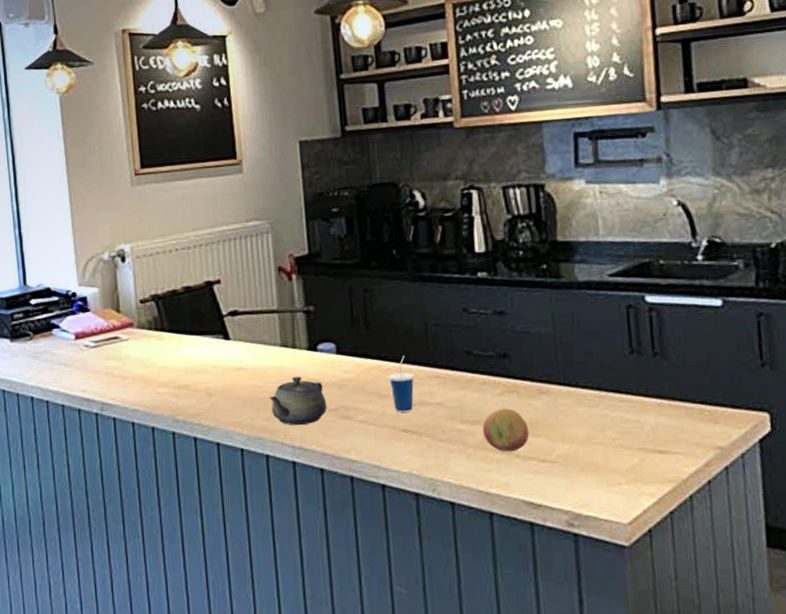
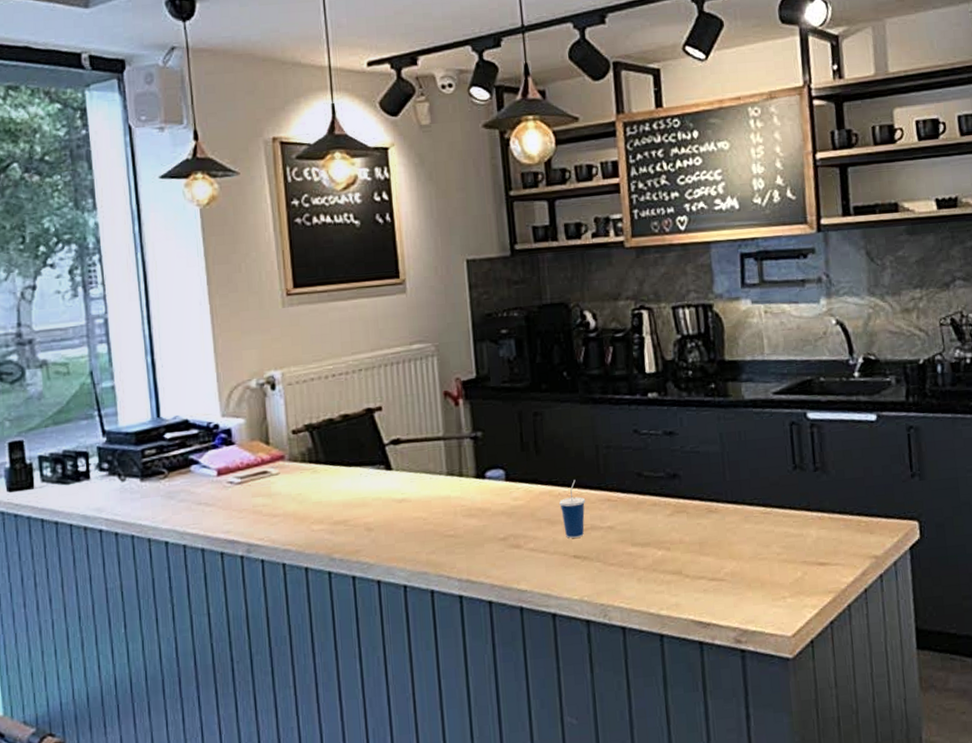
teapot: present [268,376,327,425] -> none [434,505,496,558]
fruit: present [483,408,529,451] -> none [653,528,699,572]

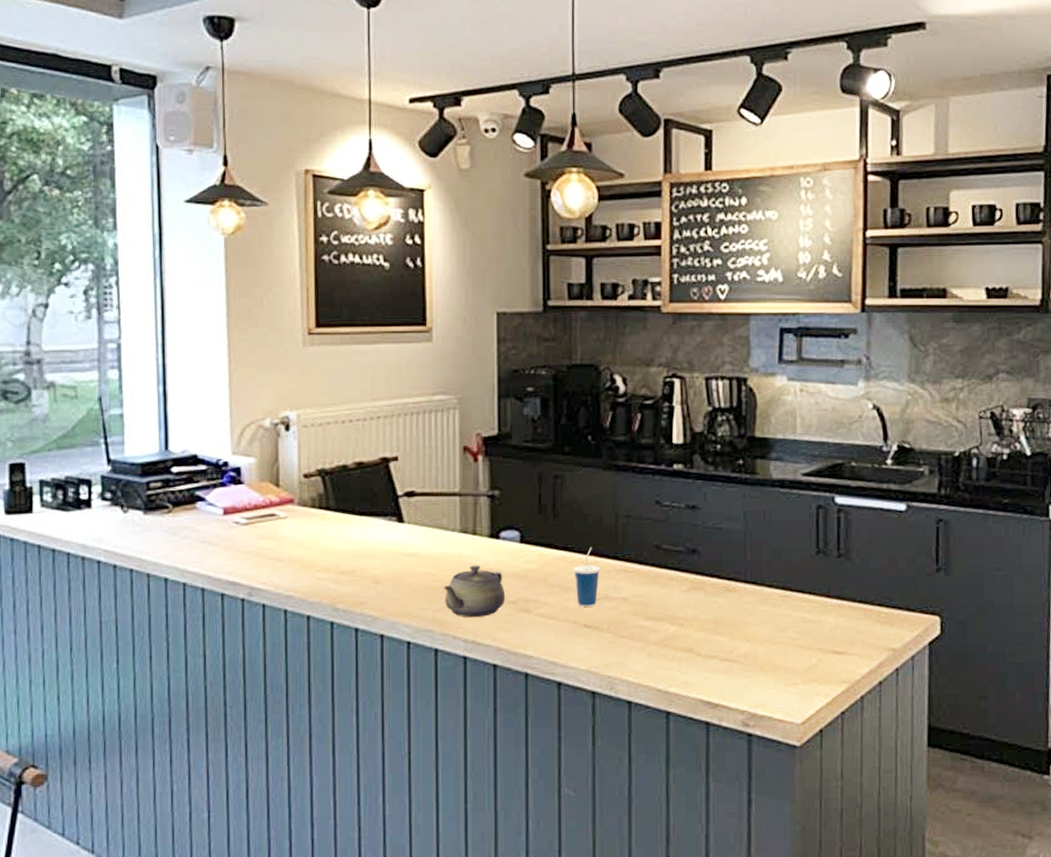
teapot: none [434,505,496,558] -> present [442,565,506,617]

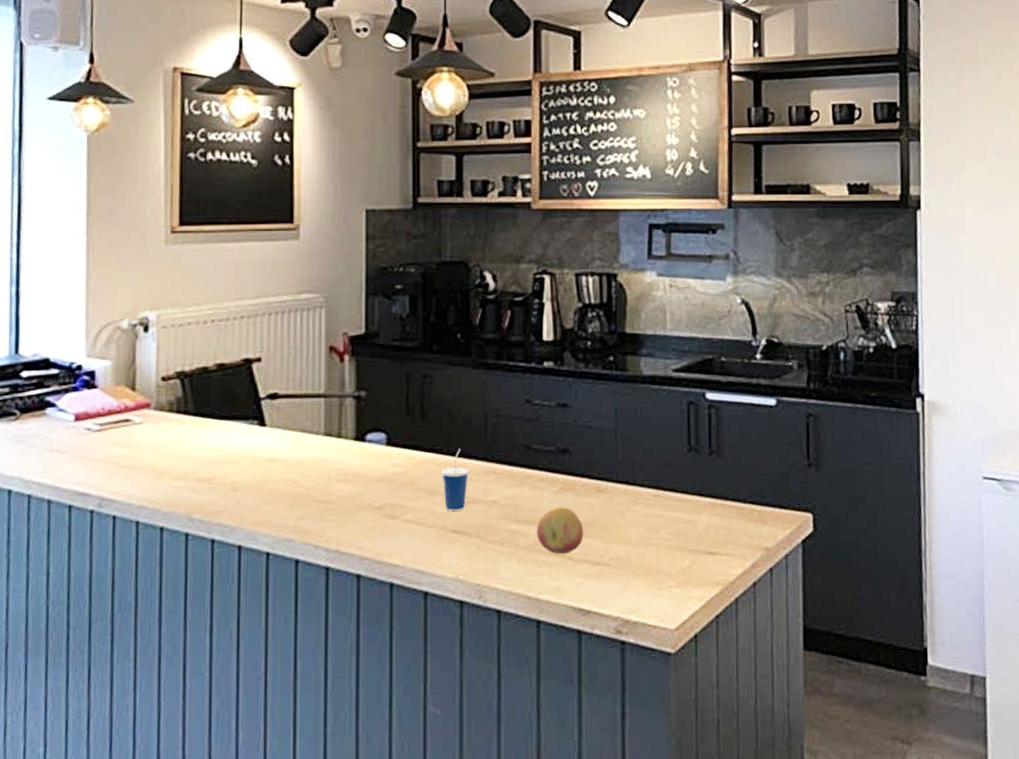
teapot: present [442,565,506,617] -> none [305,469,371,525]
fruit: none [666,605,712,649] -> present [537,507,584,554]

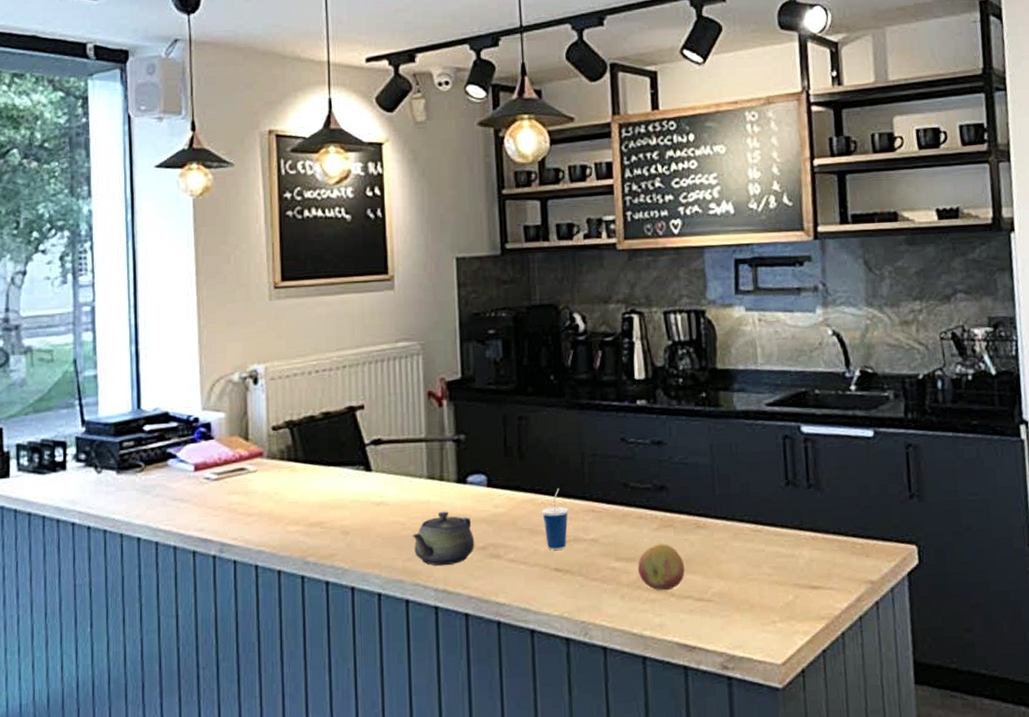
teapot: none [305,469,371,525] -> present [411,511,475,566]

